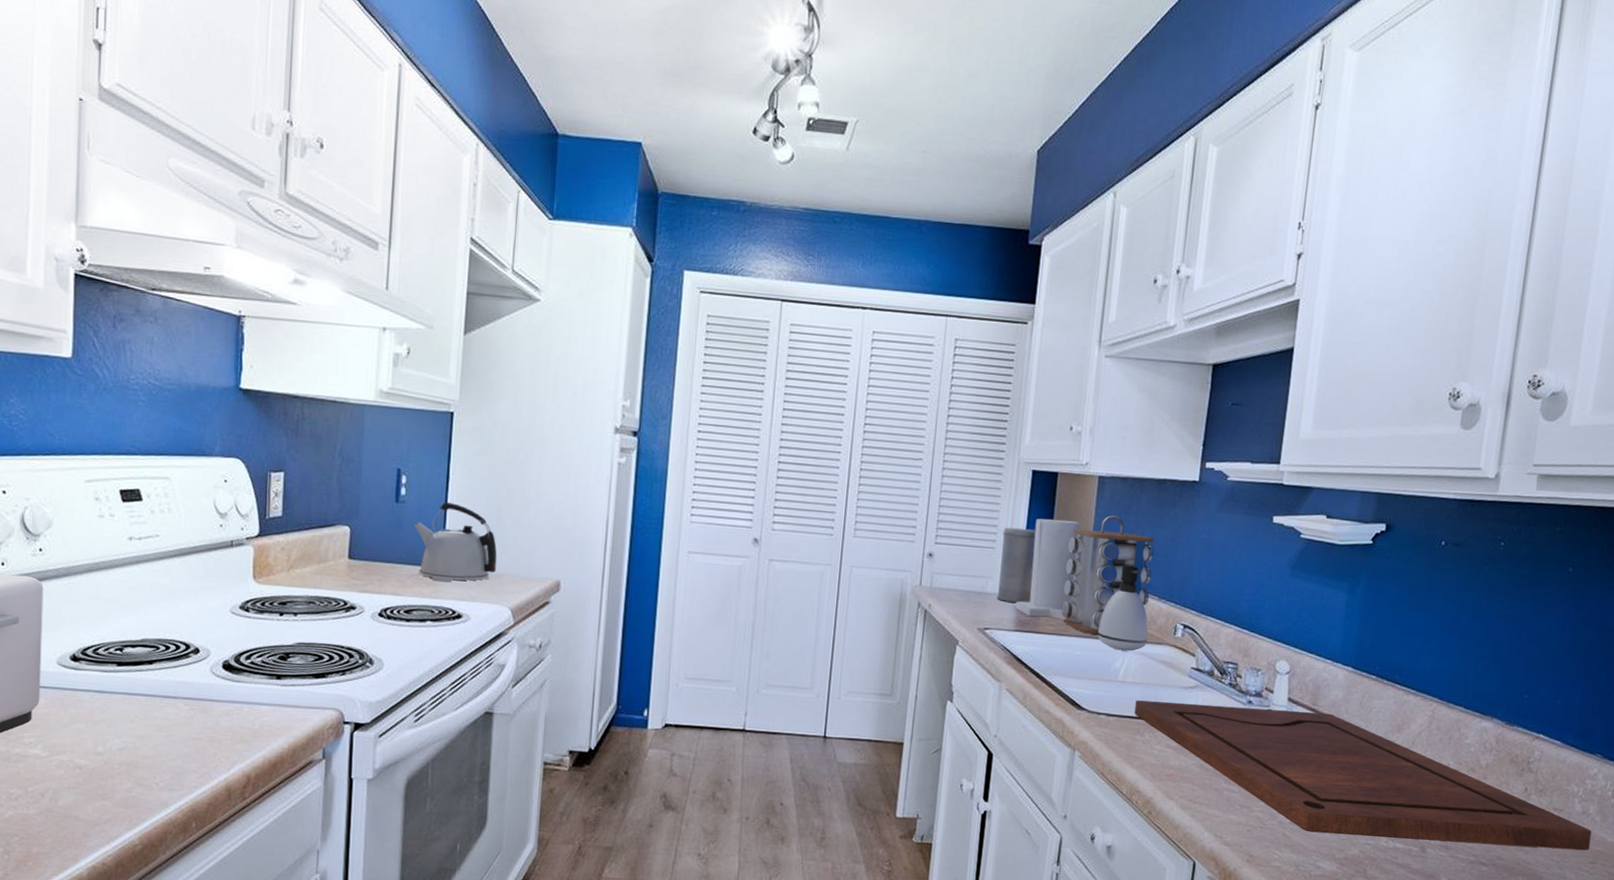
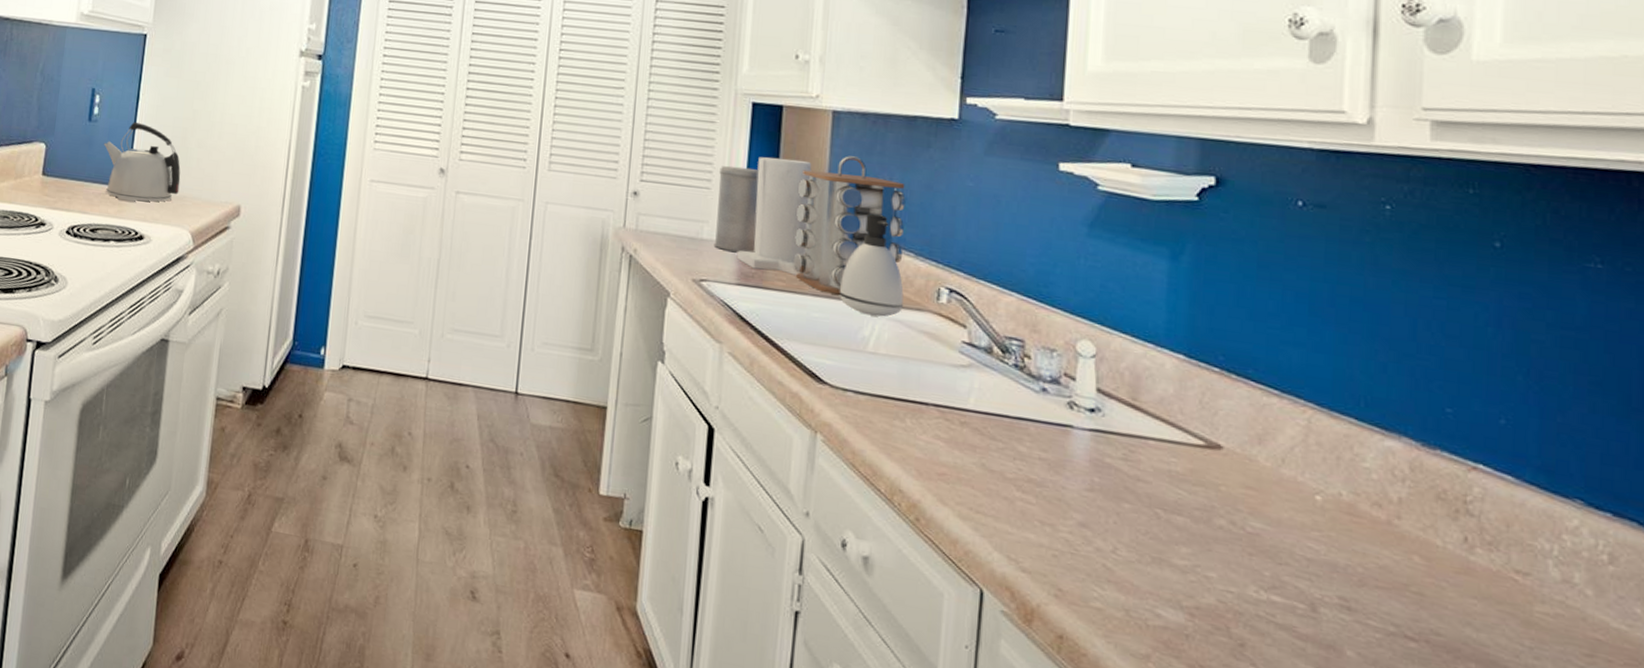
cutting board: present [1134,700,1592,851] -> none [890,377,1582,638]

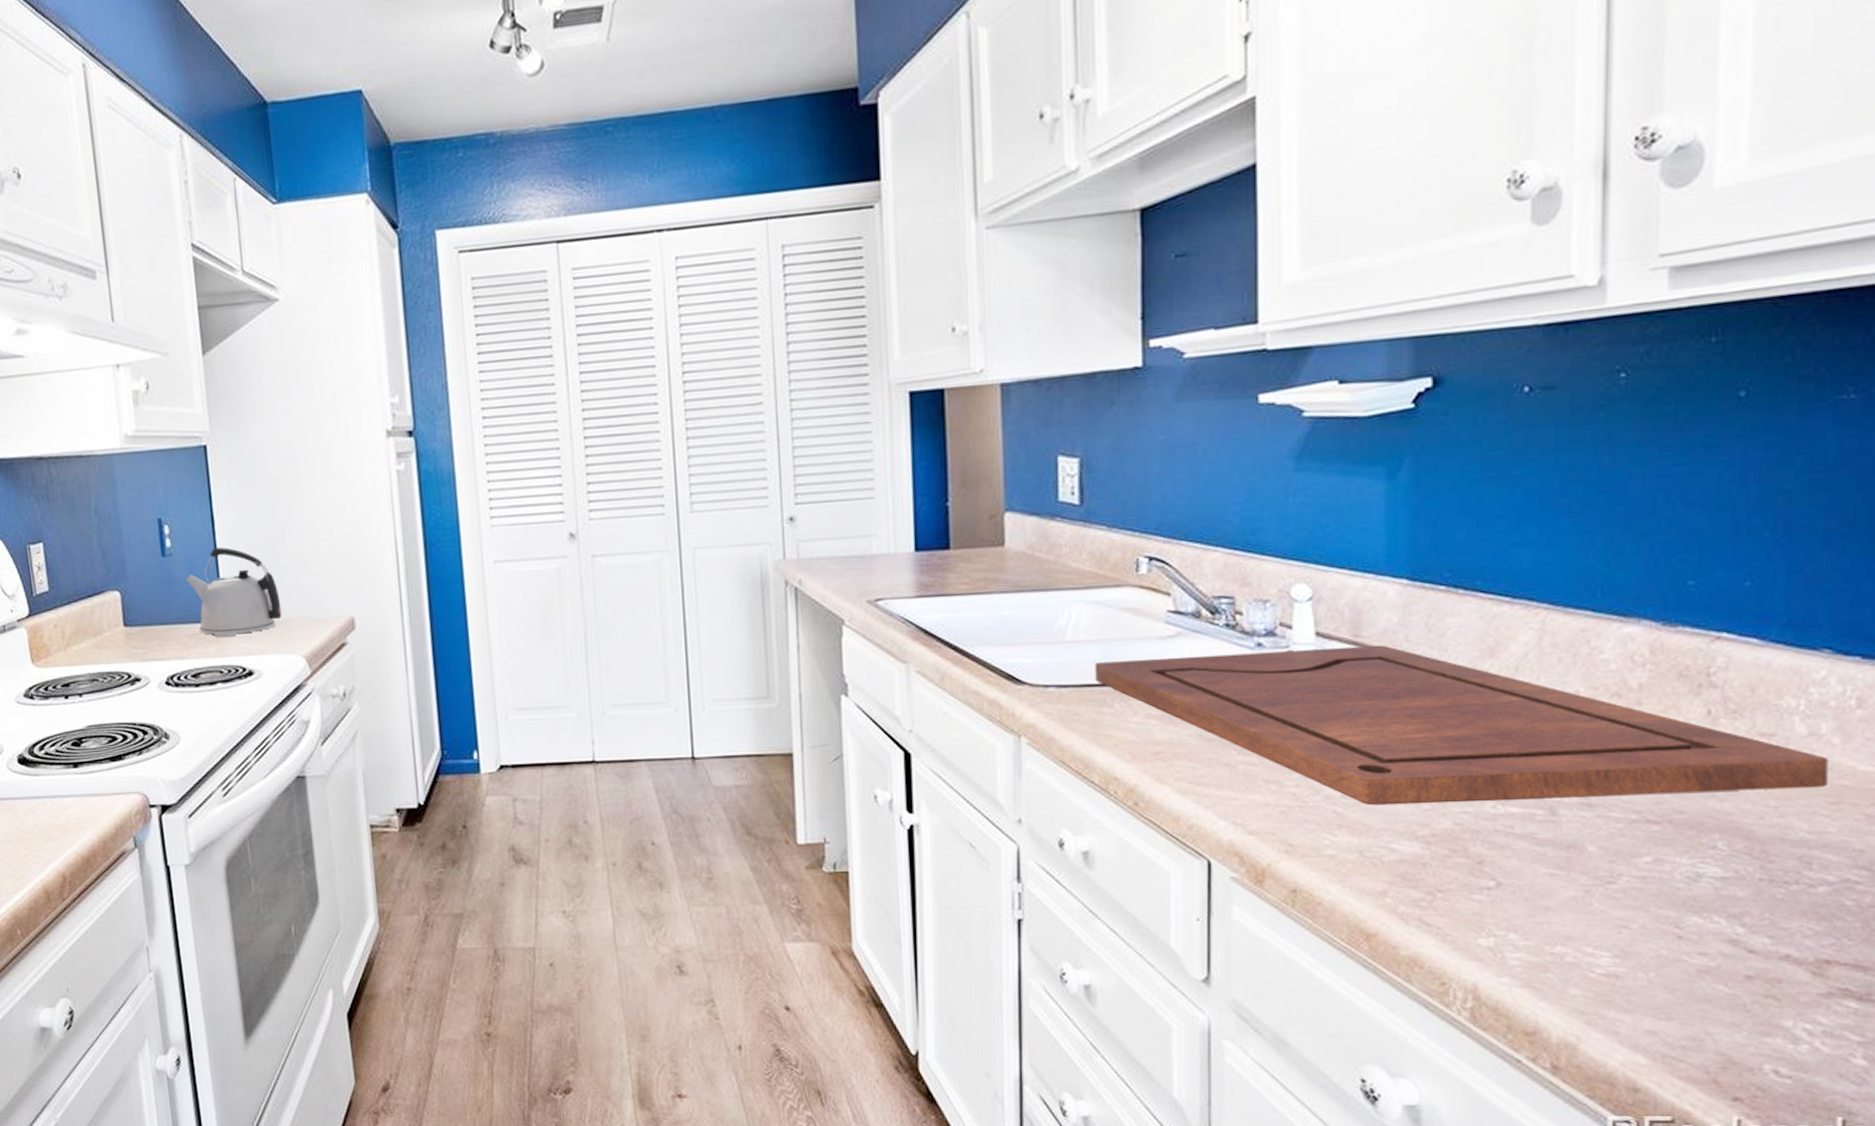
canister: present [713,165,759,253] -> none [882,466,932,563]
paper towel: present [736,157,812,276] -> none [912,446,987,577]
spice rack: present [793,156,906,296] -> none [972,431,1094,588]
soap dispenser: present [838,213,904,317] -> none [1028,490,1100,603]
cutting board: none [890,377,1582,638] -> present [1095,645,1828,806]

